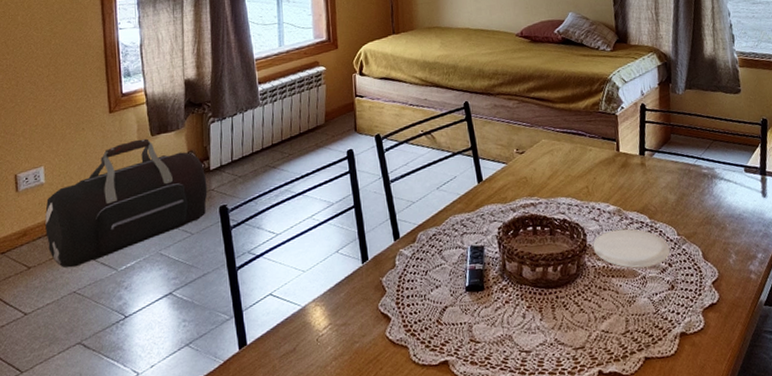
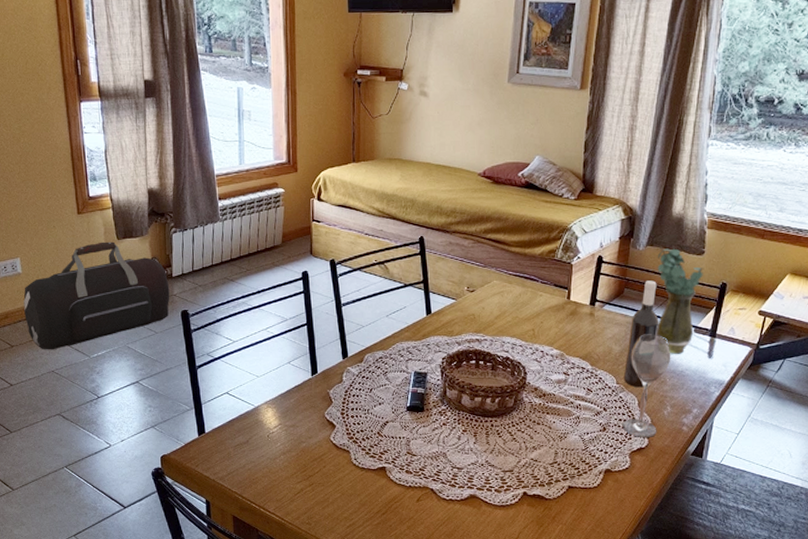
plate: present [592,228,671,270] -> none [532,372,607,410]
wine bottle: none [682,123,710,238] -> present [623,280,659,388]
wineglass: none [687,178,727,292] -> present [623,334,671,437]
vase: none [697,86,744,198] -> present [657,245,703,354]

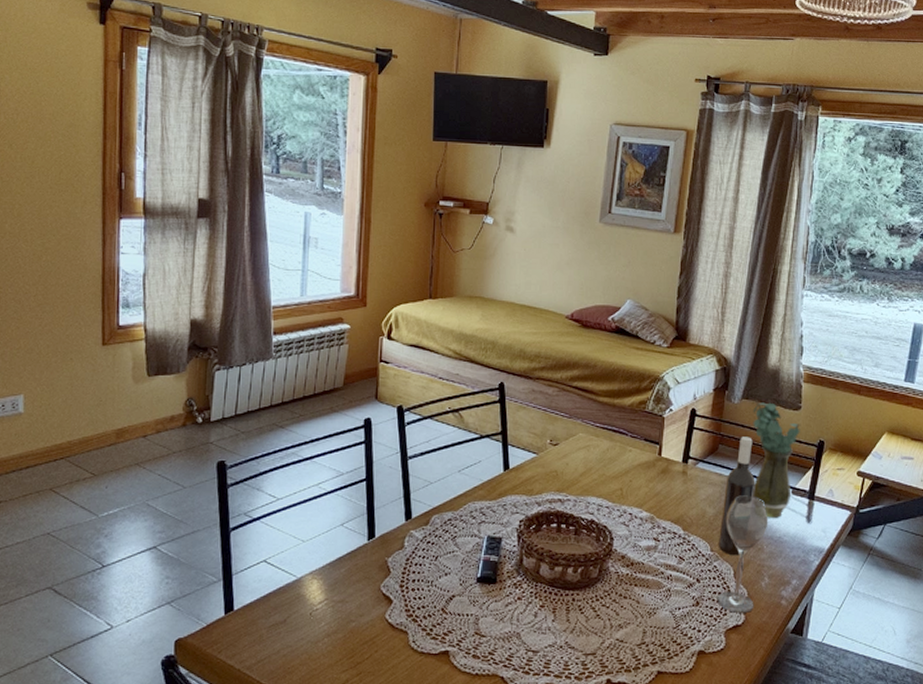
duffel bag: present [23,241,170,350] -> none [20,378,206,507]

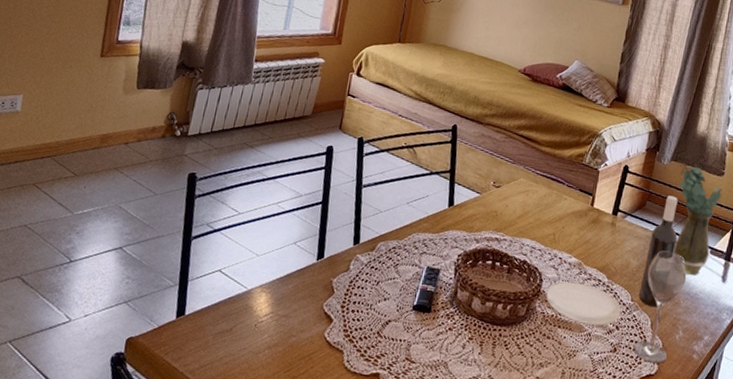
plate: none [619,537,701,581] -> present [546,281,621,327]

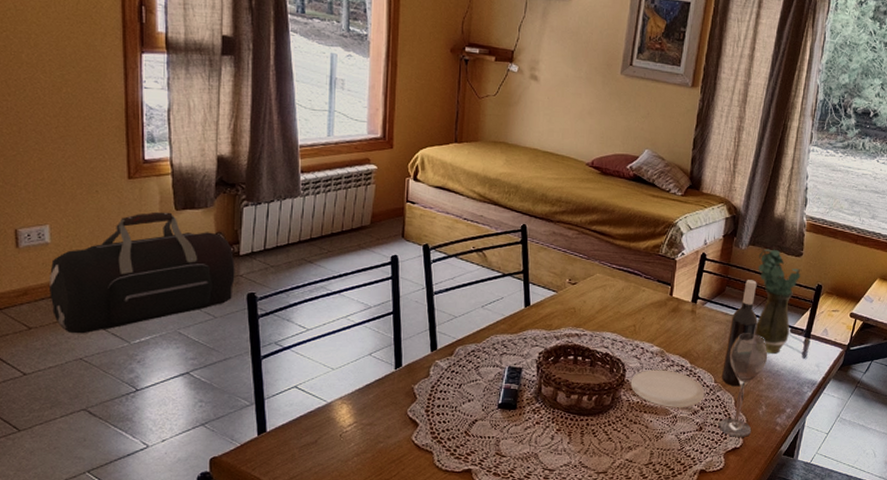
duffel bag: none [9,89,183,201] -> present [48,211,235,334]

